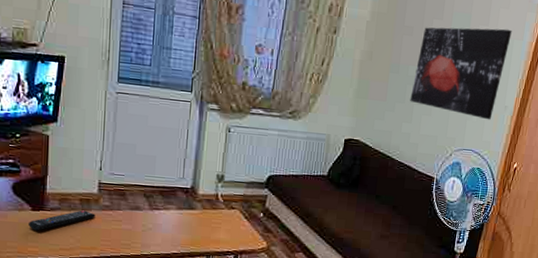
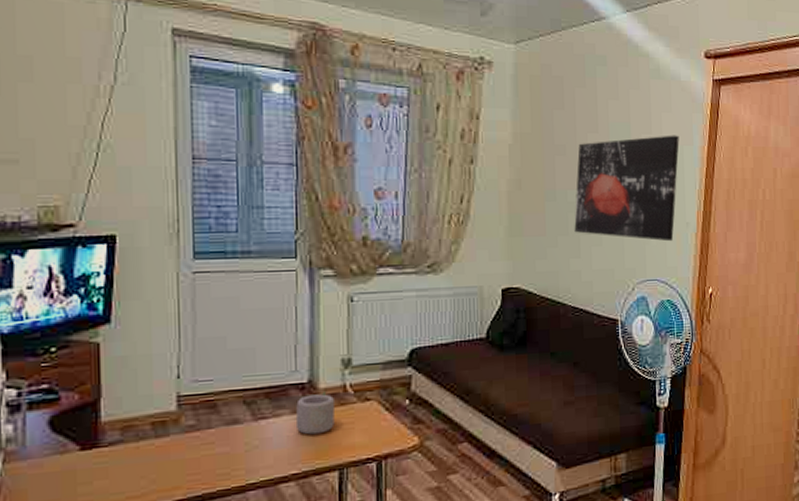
remote control: present [29,210,96,231] -> none [77,437,176,479]
mug: none [179,196,208,228] -> present [295,390,335,435]

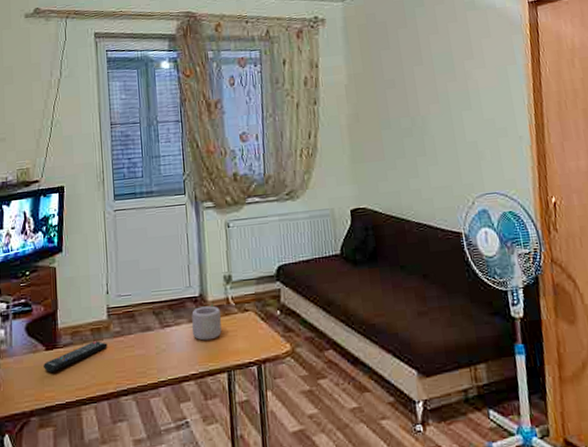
remote control: none [77,437,176,479] -> present [44,341,108,373]
wall art: present [574,135,680,242] -> none [406,57,508,156]

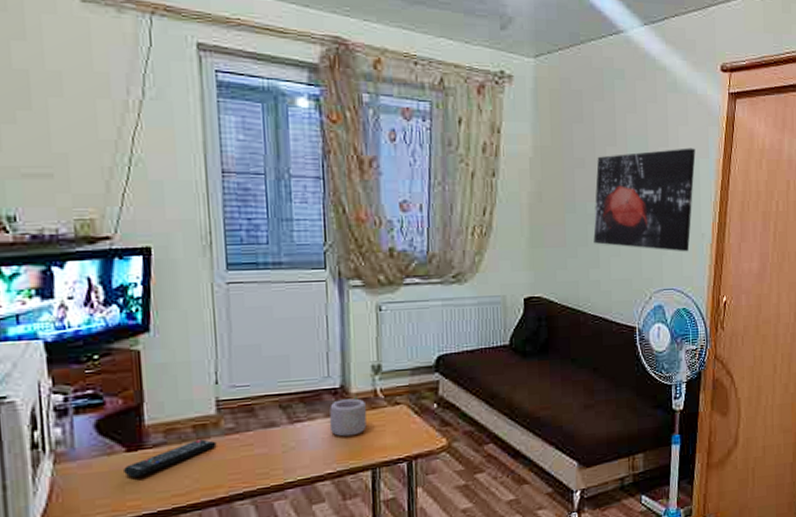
wall art: none [406,57,508,156] -> present [593,148,696,252]

